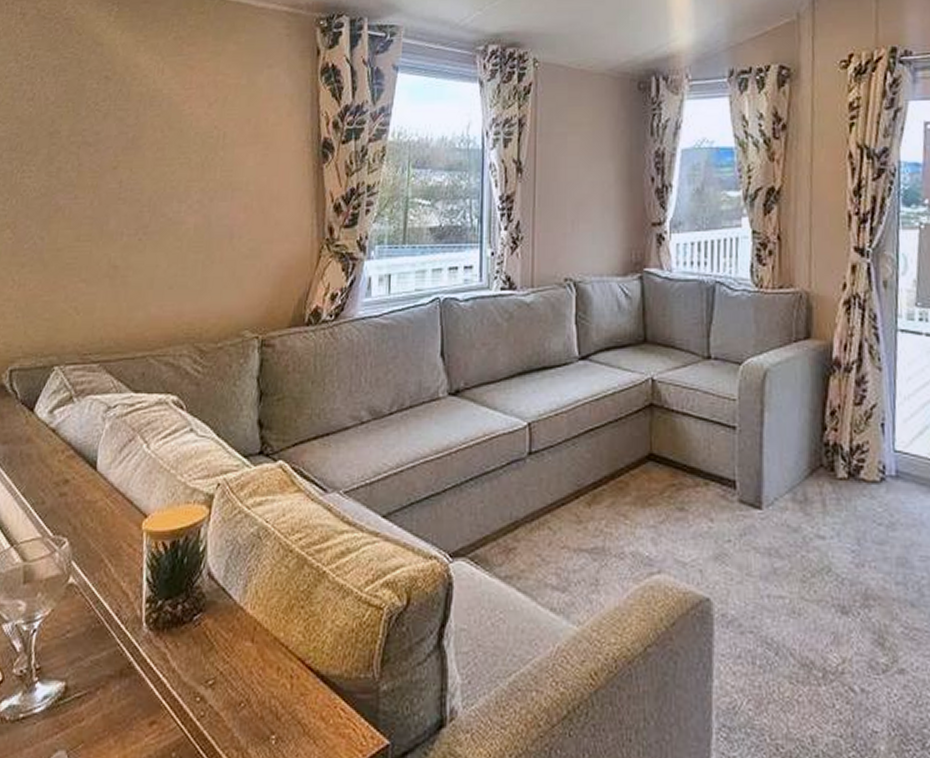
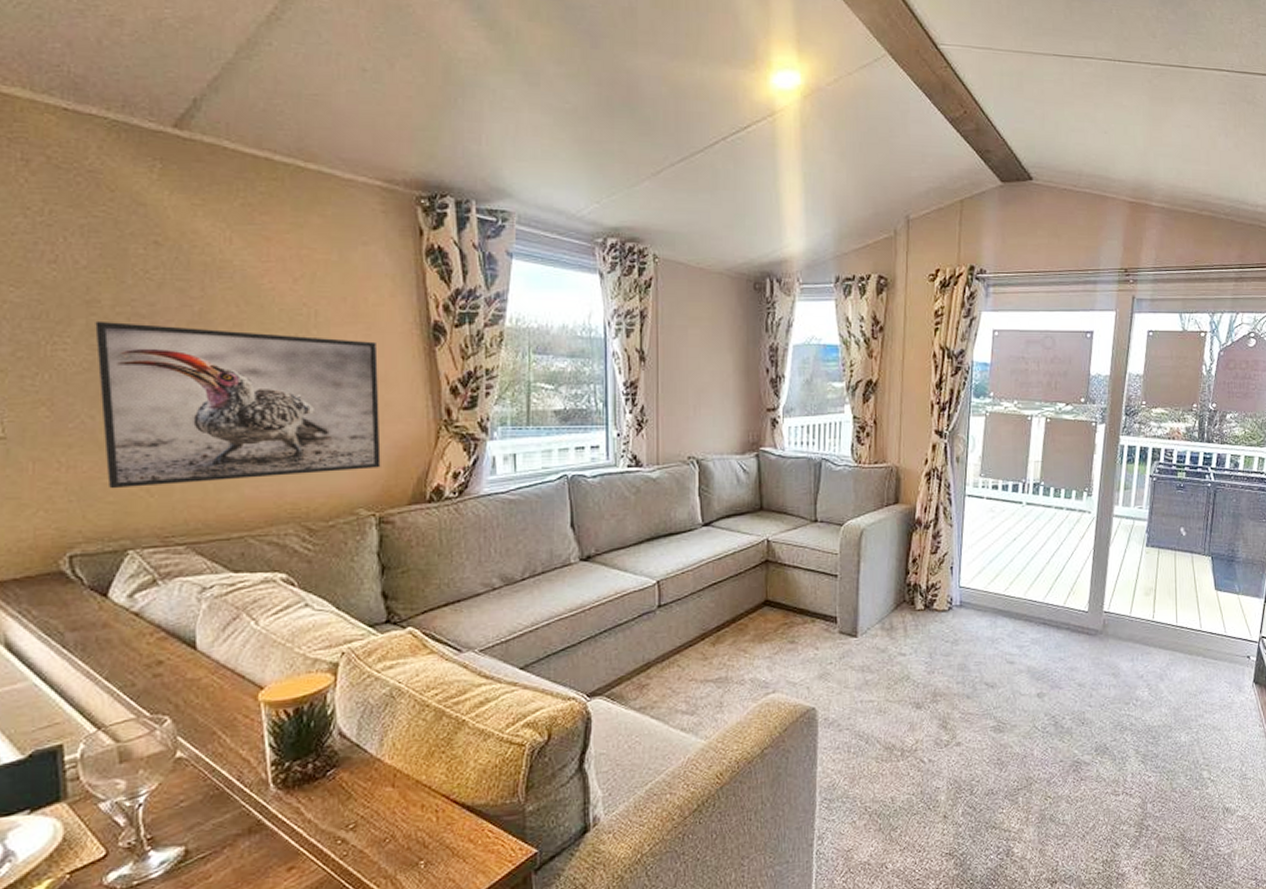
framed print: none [46,150,273,306] -> present [95,320,381,489]

